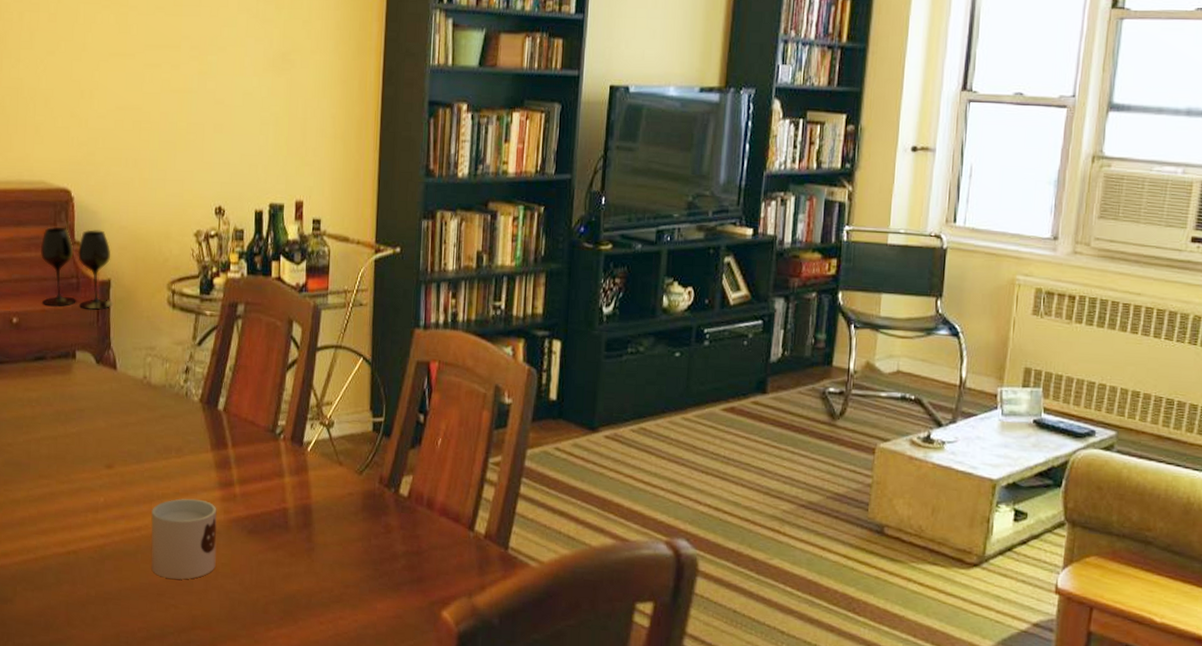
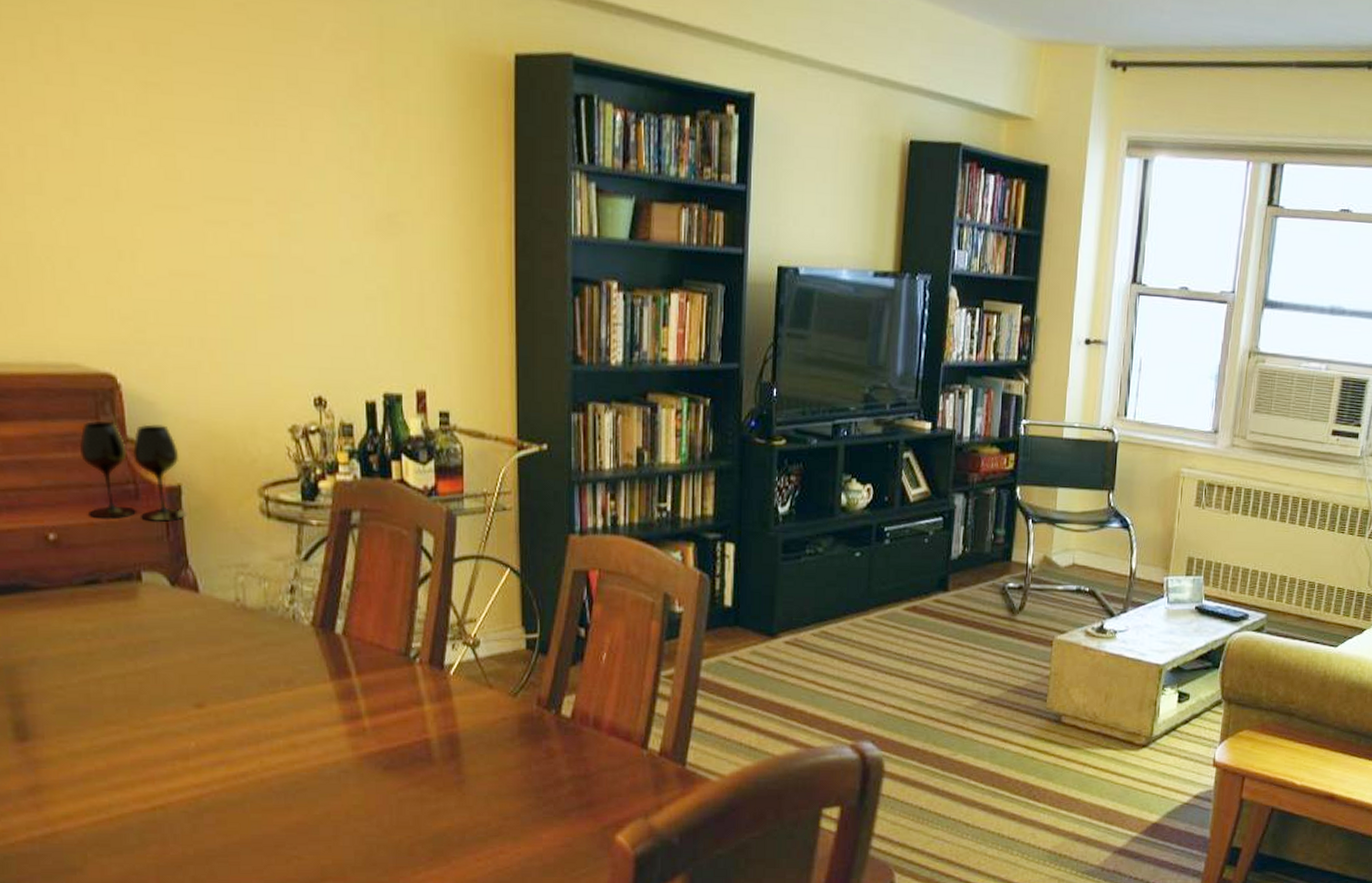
mug: present [151,498,217,580] -> none [259,736,346,827]

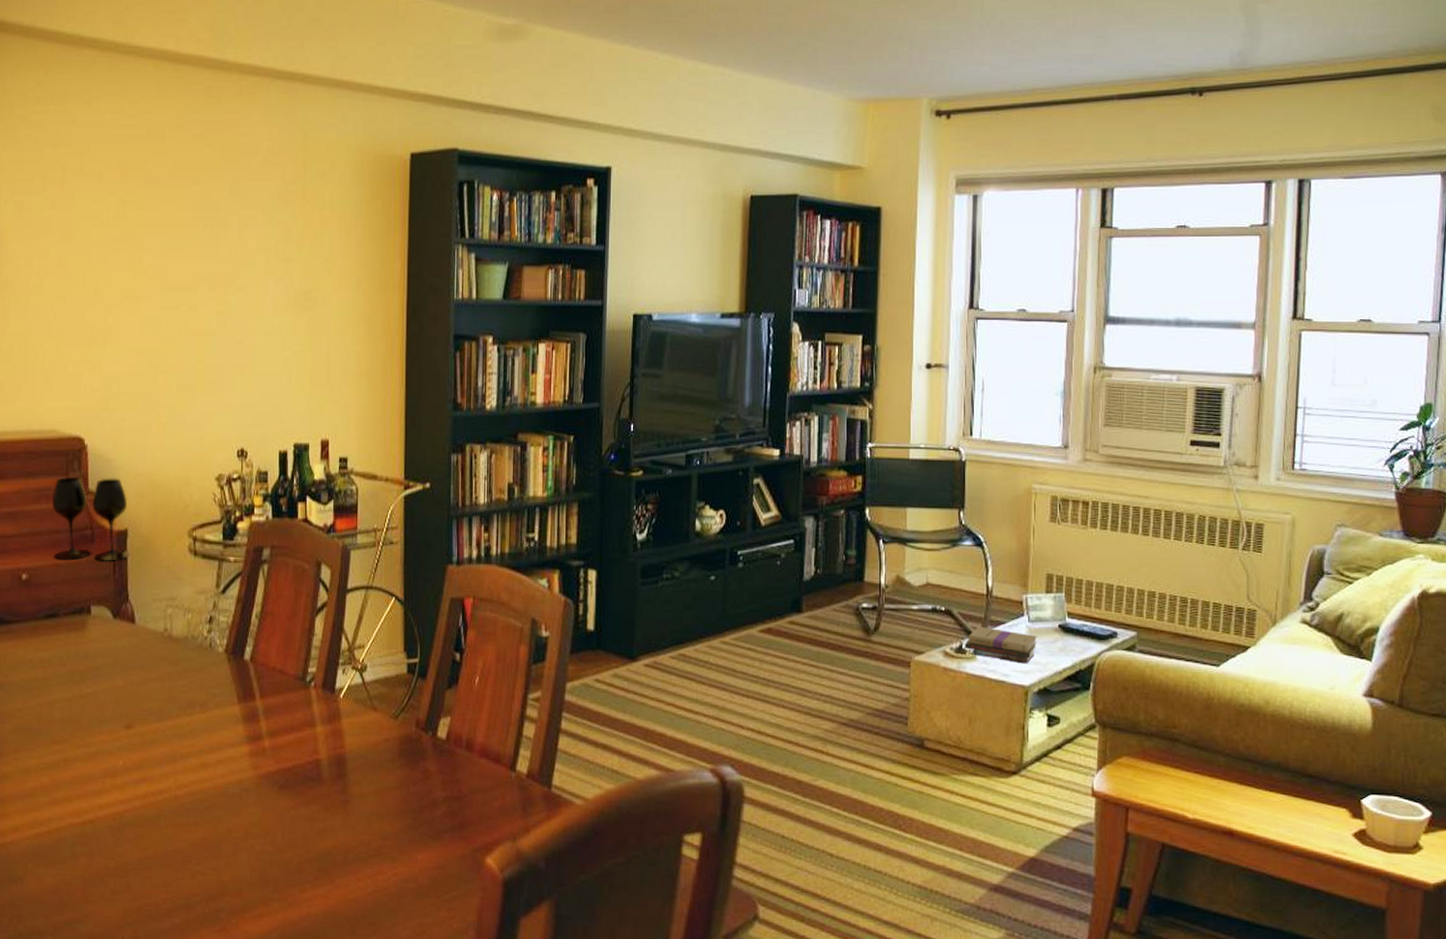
books: none [1105,607,1175,644] -> present [964,627,1037,664]

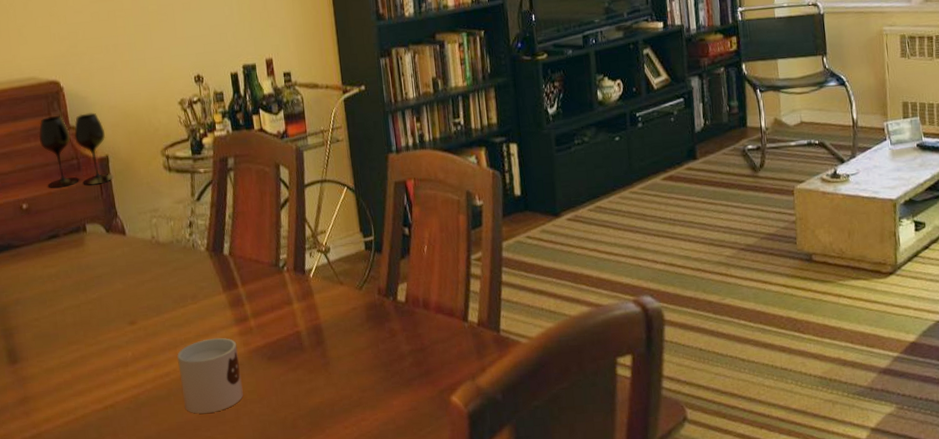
mug: none [174,755,246,843] -> present [177,337,243,414]
books: present [964,627,1037,664] -> none [838,153,900,181]

